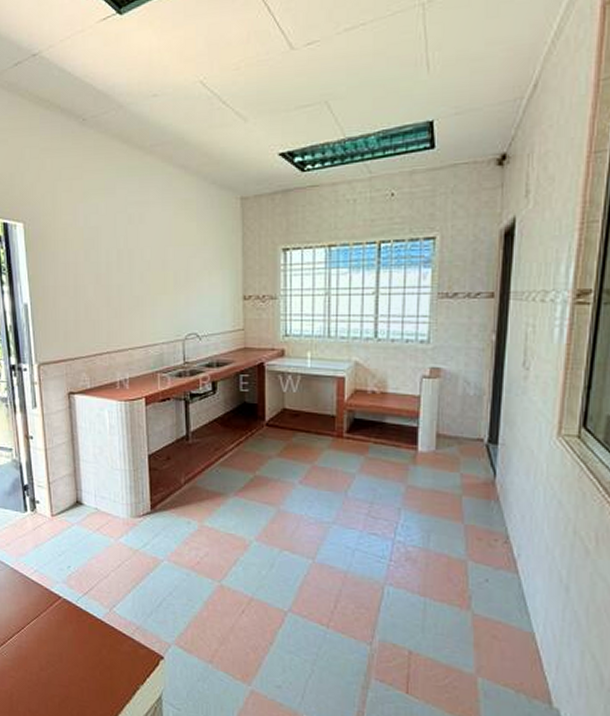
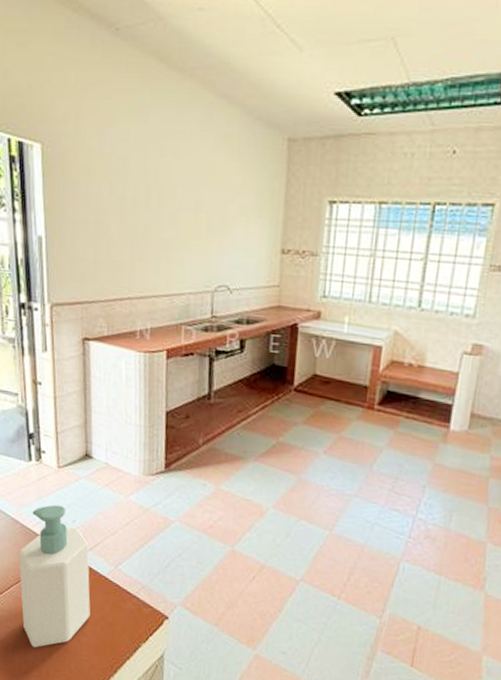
soap bottle: none [19,552,89,696] -> present [19,504,91,648]

